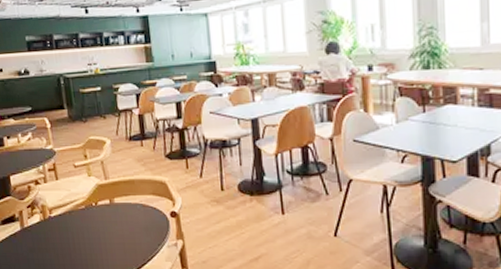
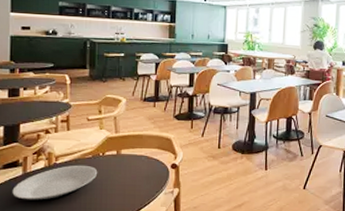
plate: none [14,217,94,258] -> present [12,165,98,202]

